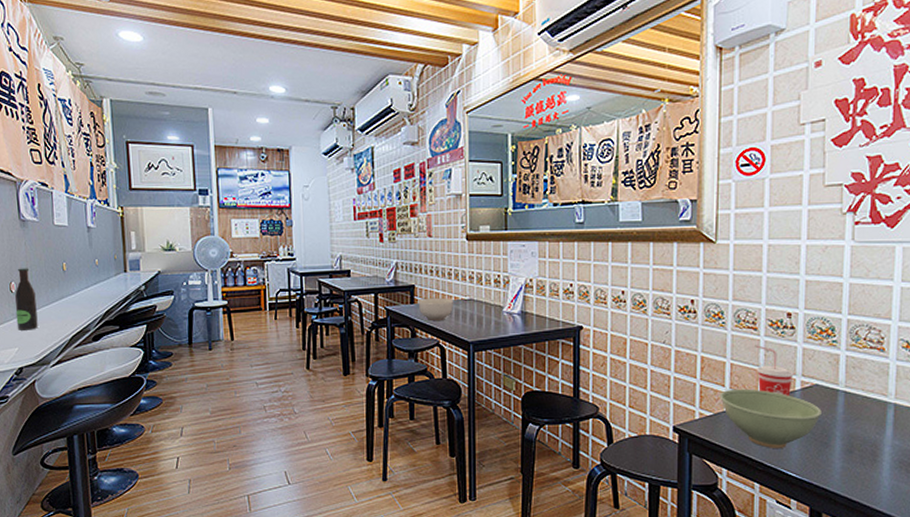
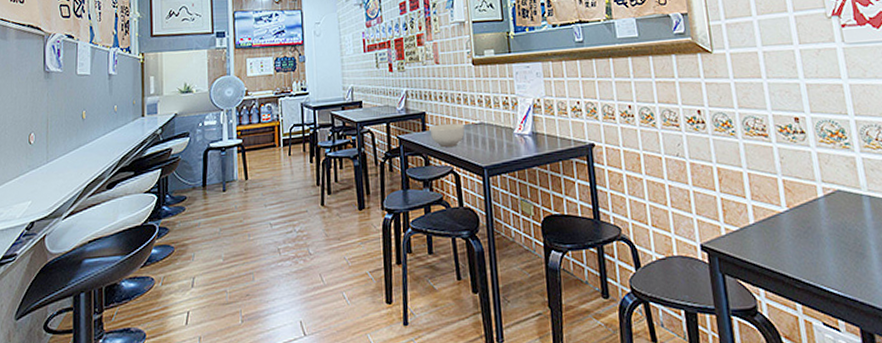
bottle: present [14,268,38,330] -> none [32,118,53,183]
bowl: present [720,388,822,448] -> none [742,198,850,263]
beverage cup: present [755,345,794,396] -> none [768,152,815,205]

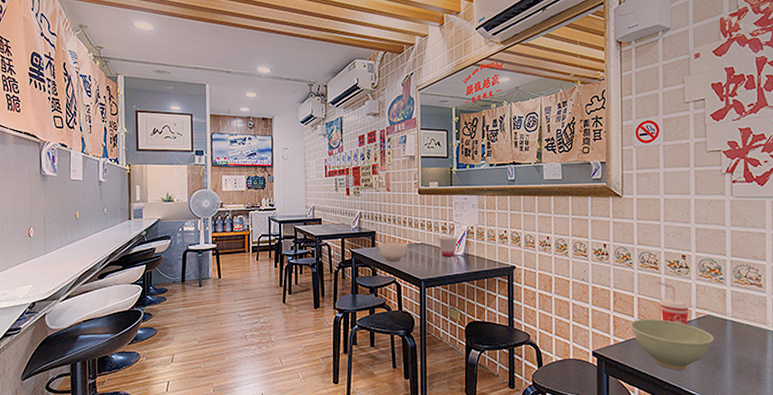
cup: none [500,112,523,138] -> present [439,236,457,258]
bowl: none [742,198,850,263] -> present [630,318,714,370]
beverage cup: none [768,152,815,205] -> present [657,282,690,325]

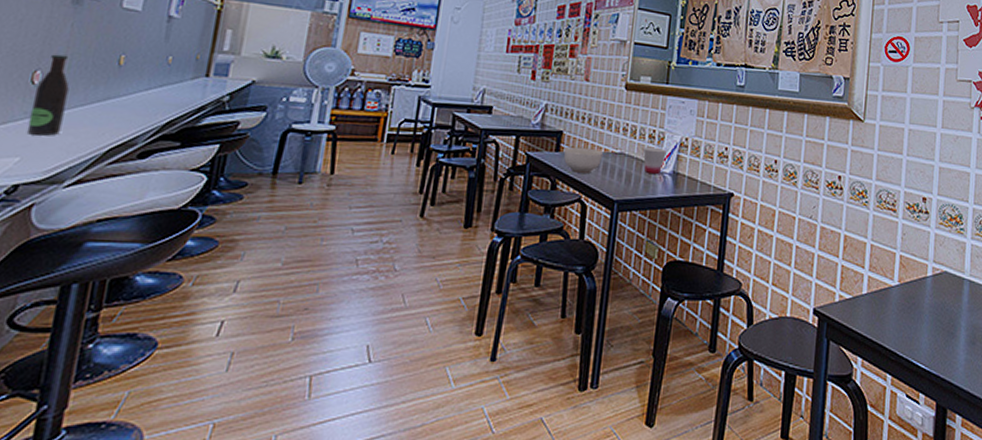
bottle: none [32,216,51,270] -> present [26,54,70,136]
bowl: present [630,318,714,370] -> none [859,271,949,337]
beverage cup: present [657,282,690,325] -> none [893,227,927,282]

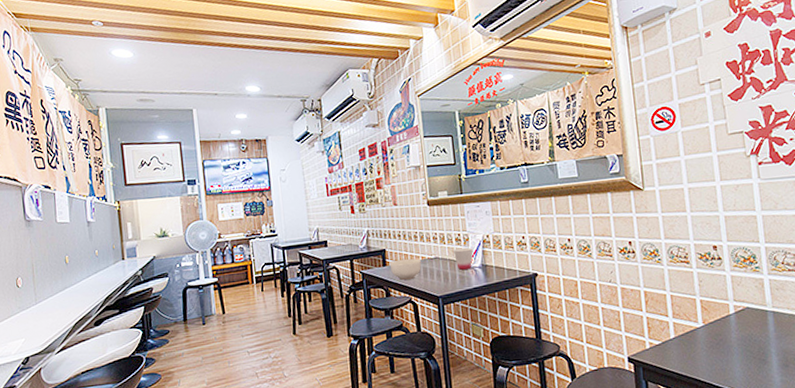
bottle: present [26,54,70,136] -> none [20,263,43,322]

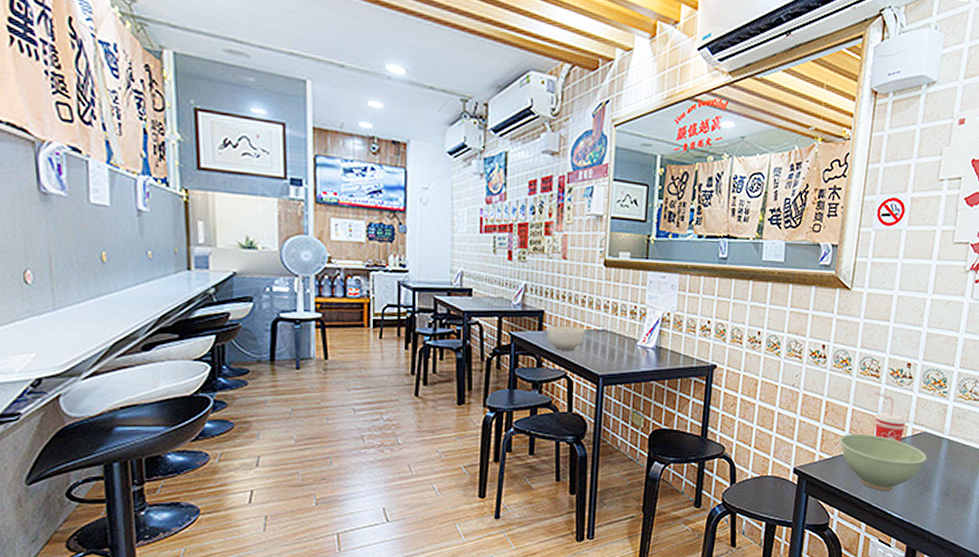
cup: present [453,248,473,271] -> none [625,323,649,350]
bowl: none [665,316,756,369] -> present [839,433,927,491]
beverage cup: none [689,276,727,320] -> present [874,392,907,442]

